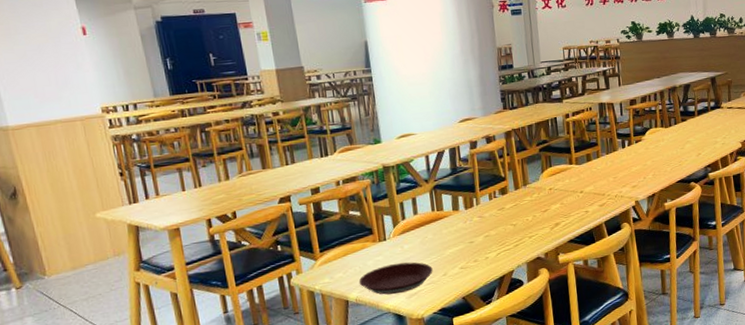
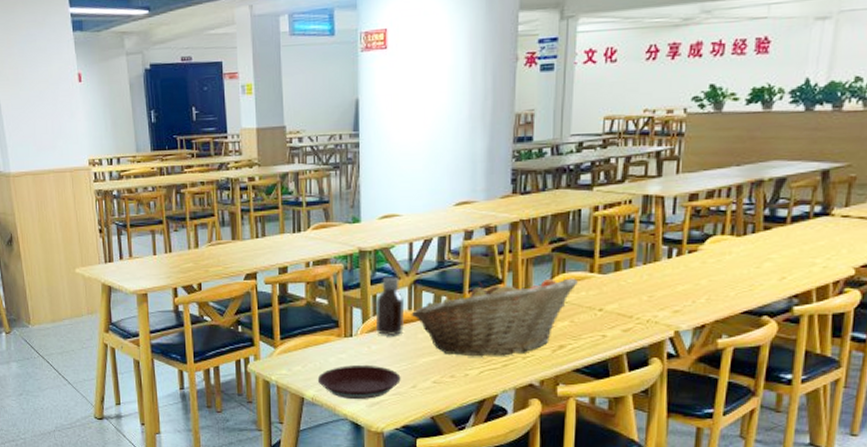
bottle: none [402,185,430,236] -> present [375,276,405,336]
fruit basket: none [434,170,562,244] -> present [411,278,578,357]

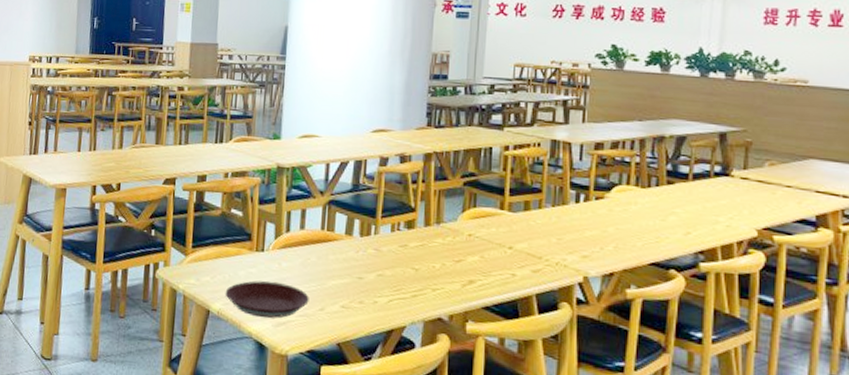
bottle: present [375,276,405,336] -> none [288,194,317,255]
fruit basket: present [411,278,578,357] -> none [323,208,488,286]

